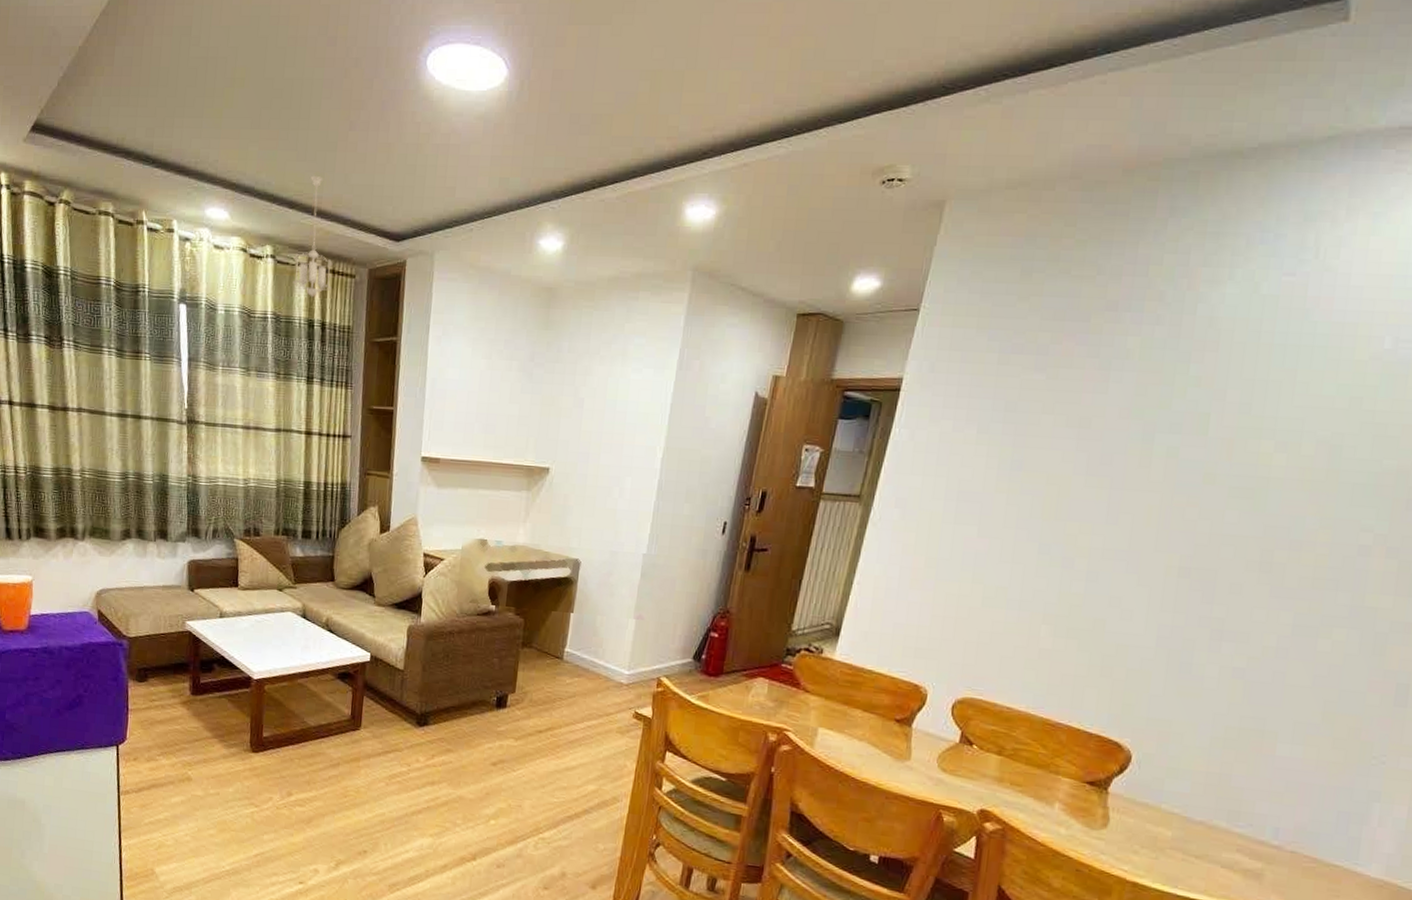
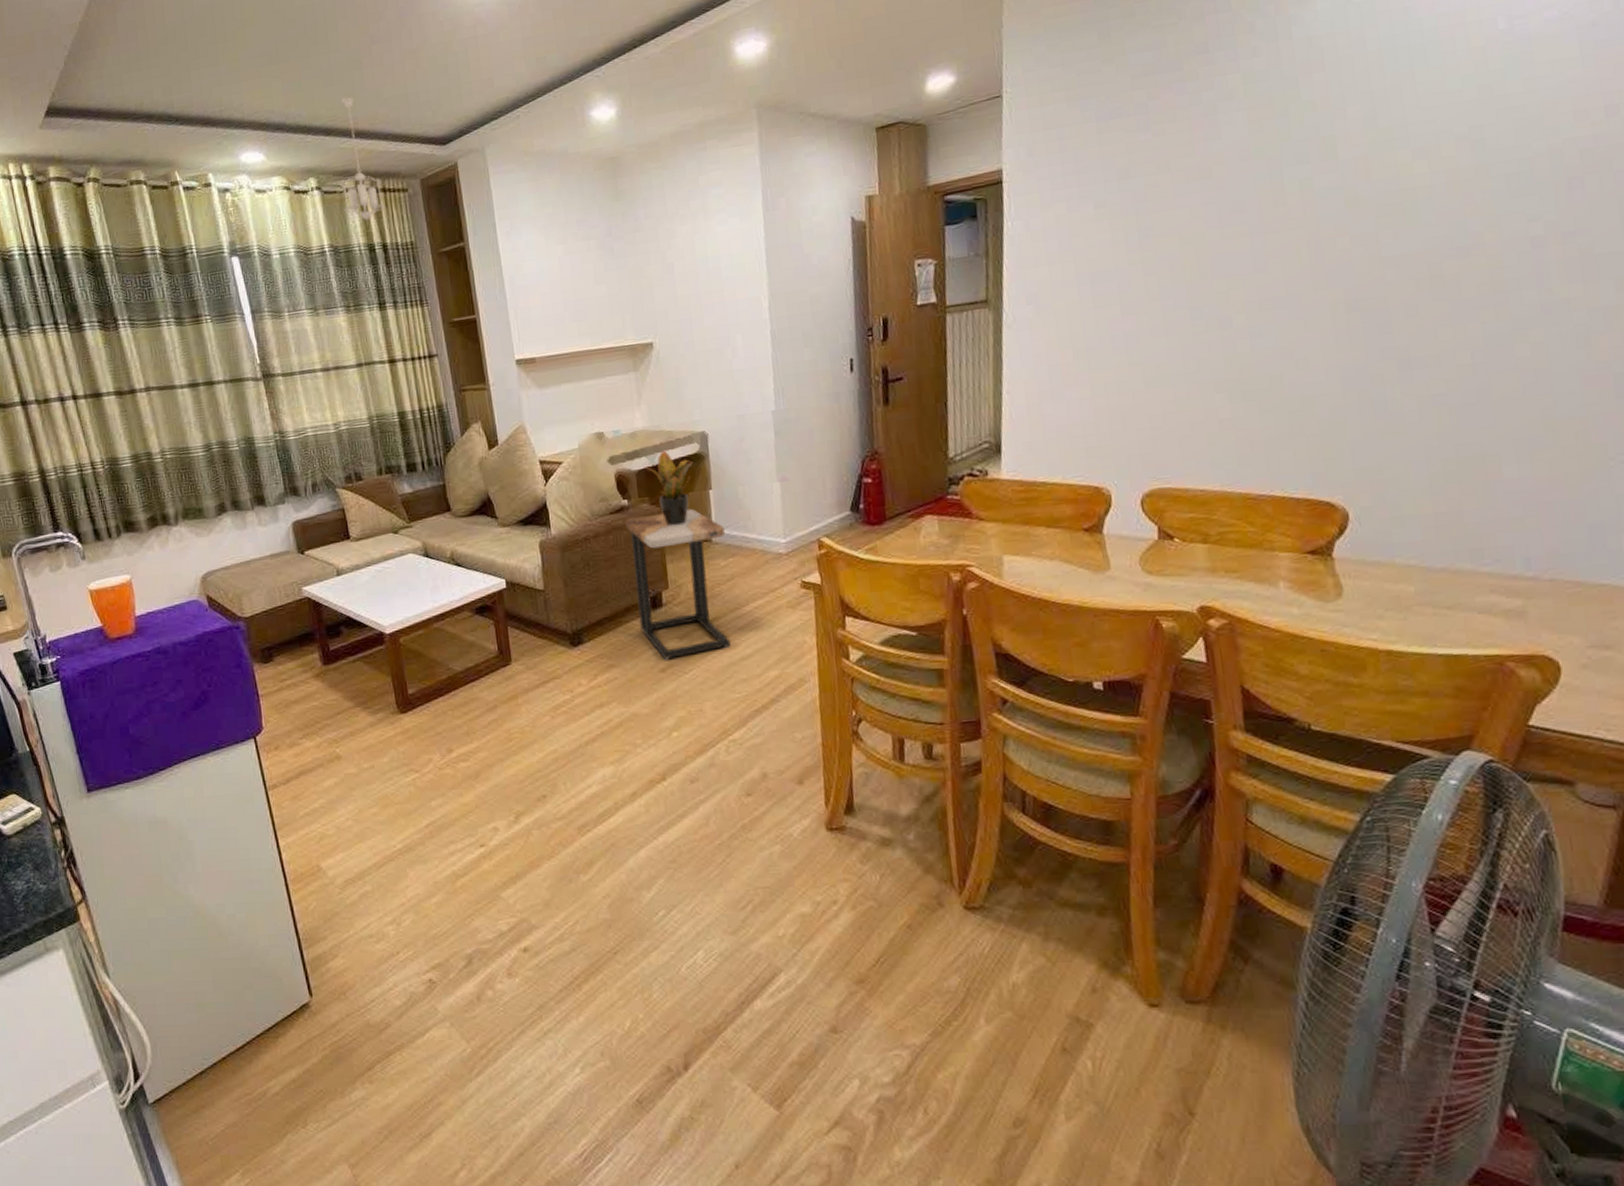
side table: none [482,622,577,756] -> present [625,508,730,660]
potted plant: none [518,568,562,639] -> present [645,450,693,526]

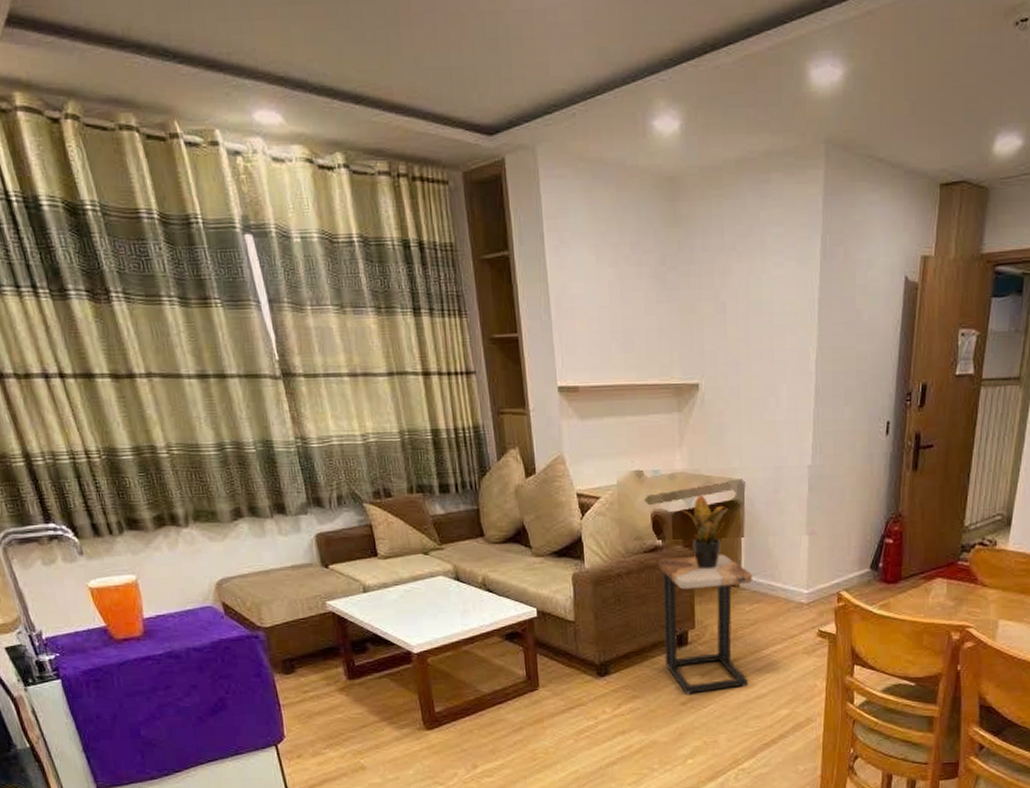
pendant light: present [340,96,386,221] -> none [371,59,423,213]

